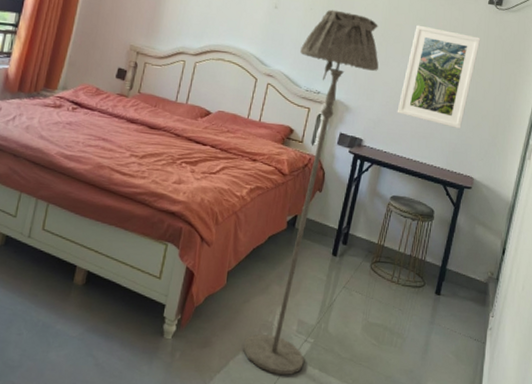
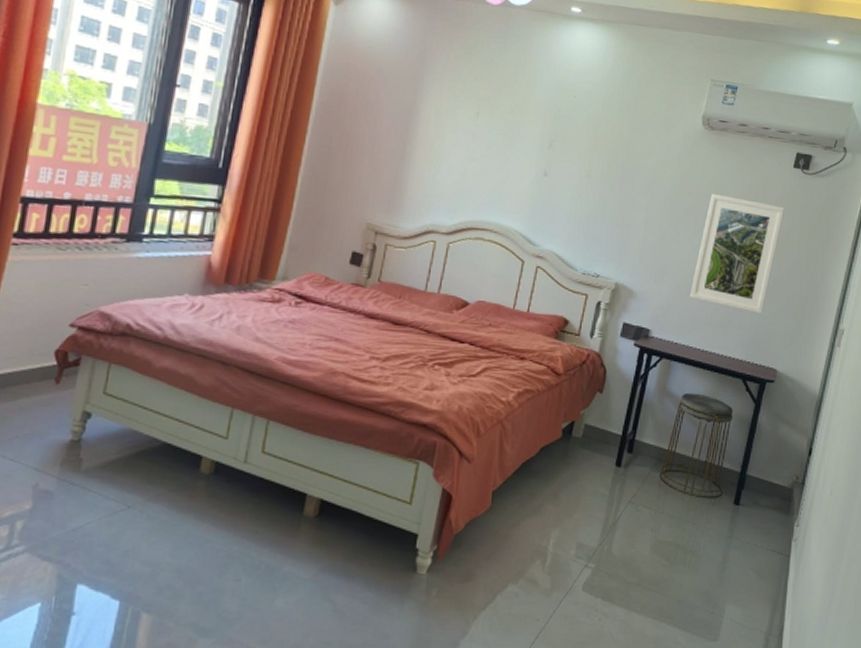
floor lamp: present [243,9,379,376] -> none [513,176,668,608]

